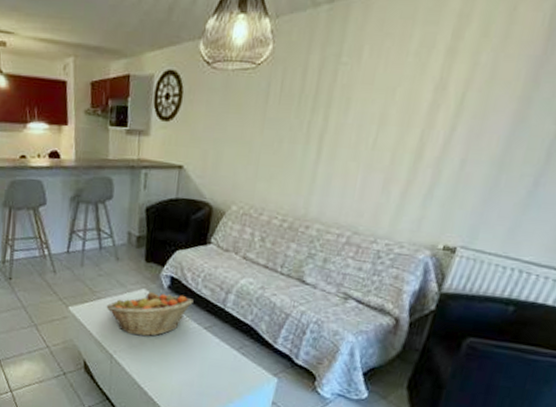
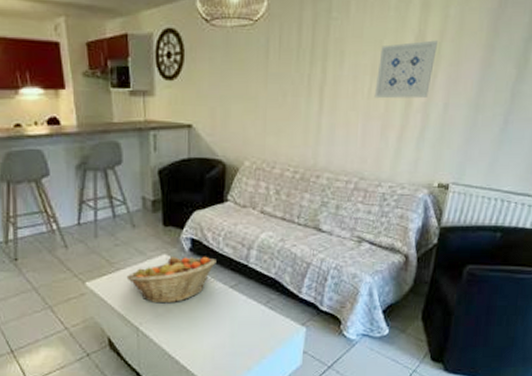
wall art: none [379,89,461,153] -> present [374,40,437,99]

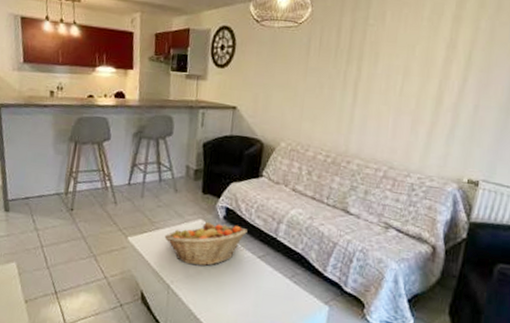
wall art: present [374,40,437,99] -> none [406,48,468,99]

